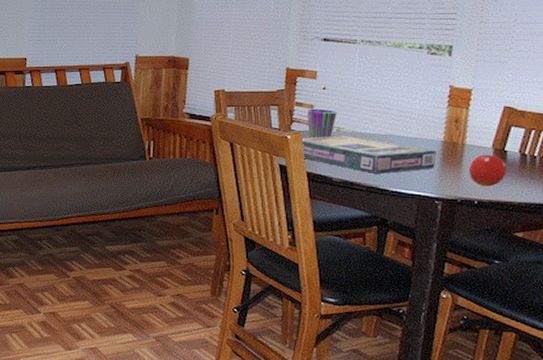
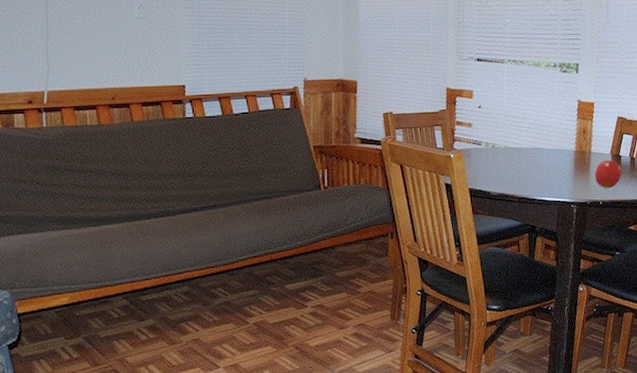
video game box: present [300,135,436,174] -> none [462,151,571,185]
cup: present [308,108,337,138] -> none [467,127,491,156]

